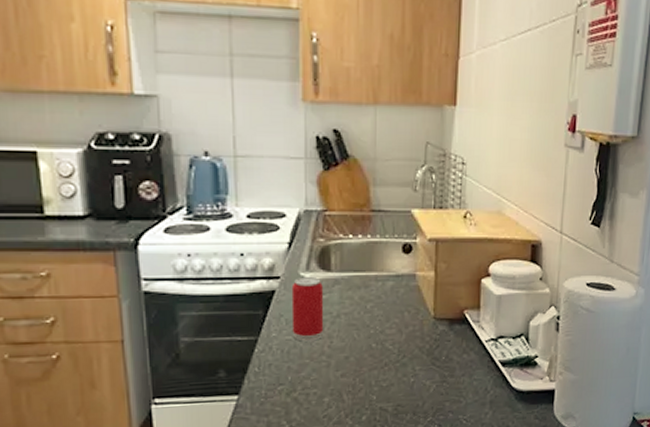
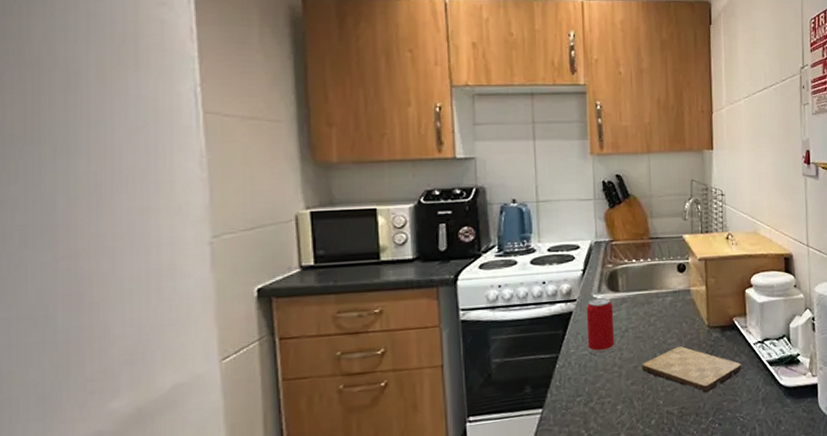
cutting board: none [354,337,470,391] -> present [642,346,742,393]

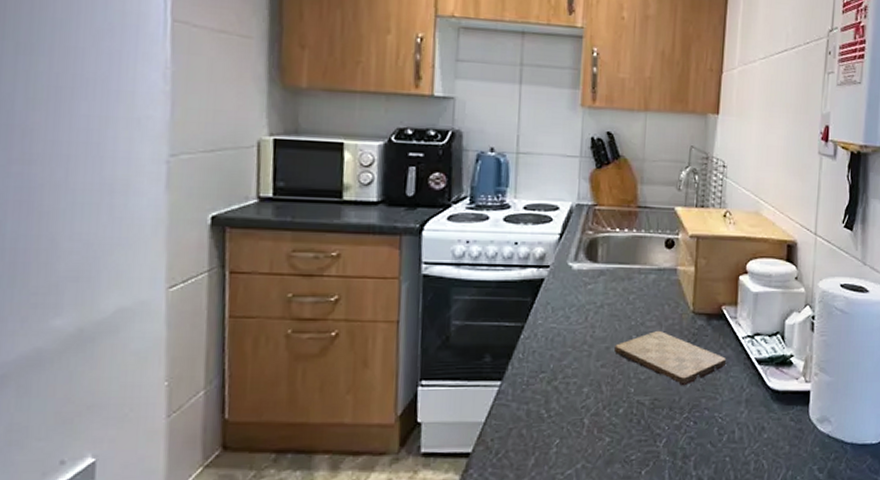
beverage can: present [586,298,615,356] -> none [557,267,589,330]

